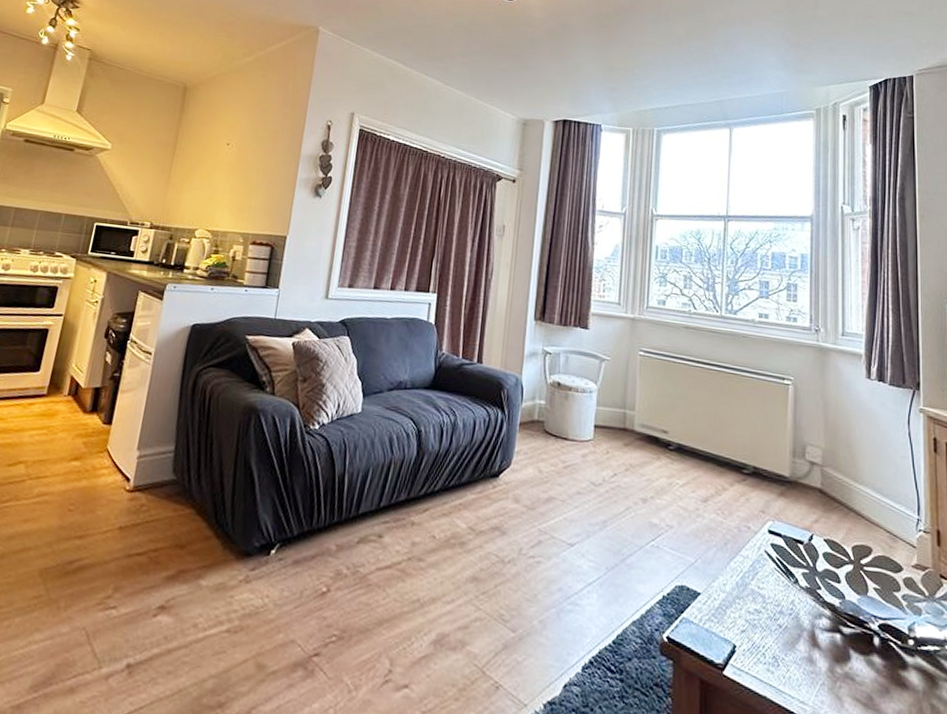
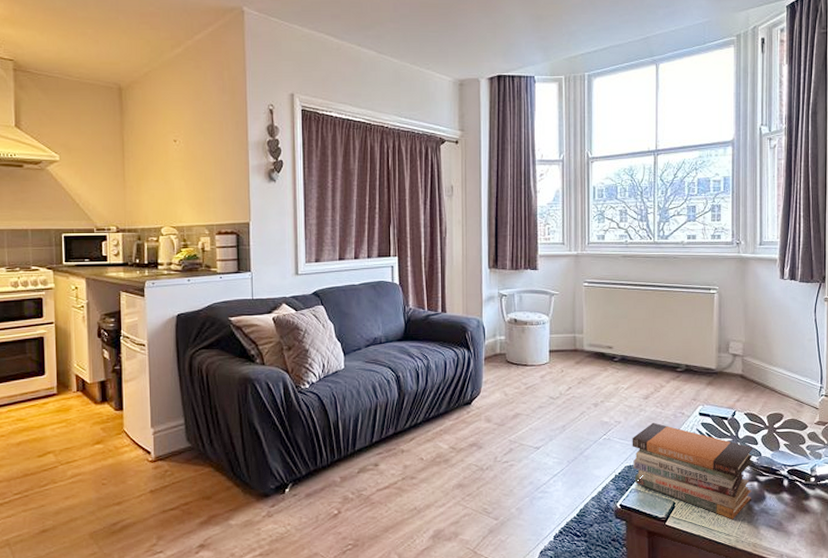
book stack: none [685,533,834,681] -> present [632,422,753,519]

